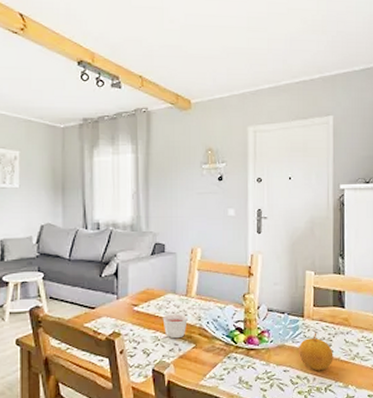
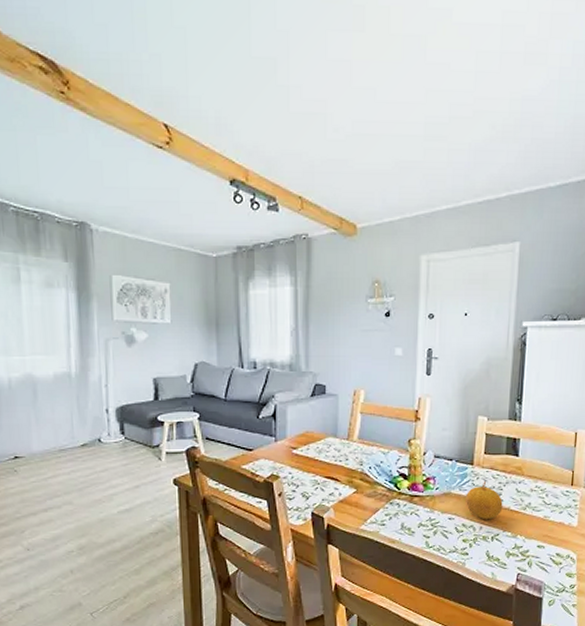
candle: present [162,313,188,339] -> none [322,458,349,483]

